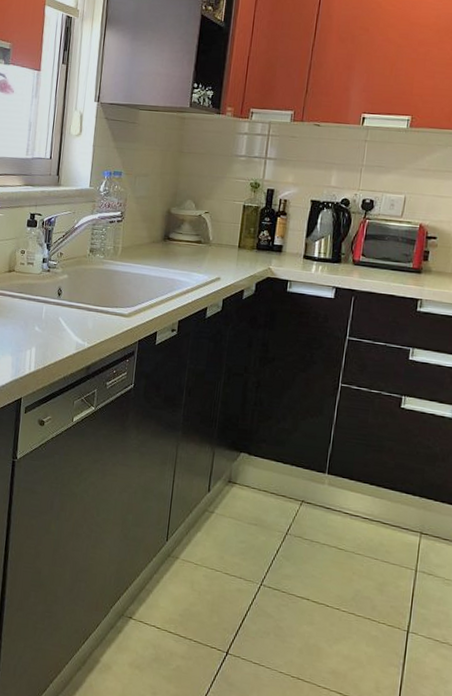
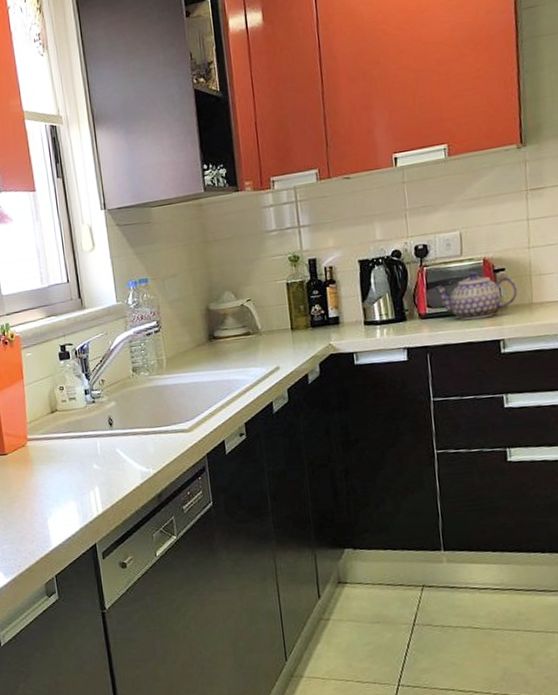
teapot: none [371,233,444,277] -> present [433,271,519,321]

